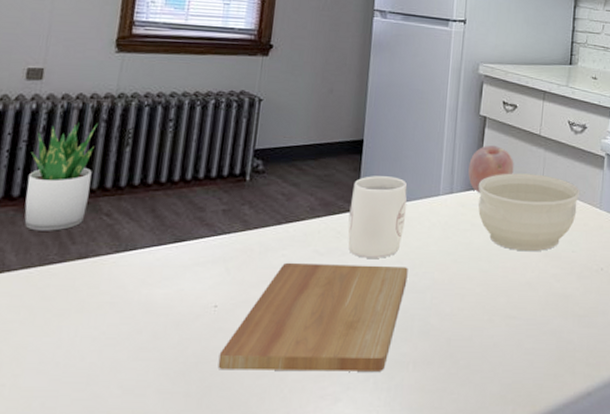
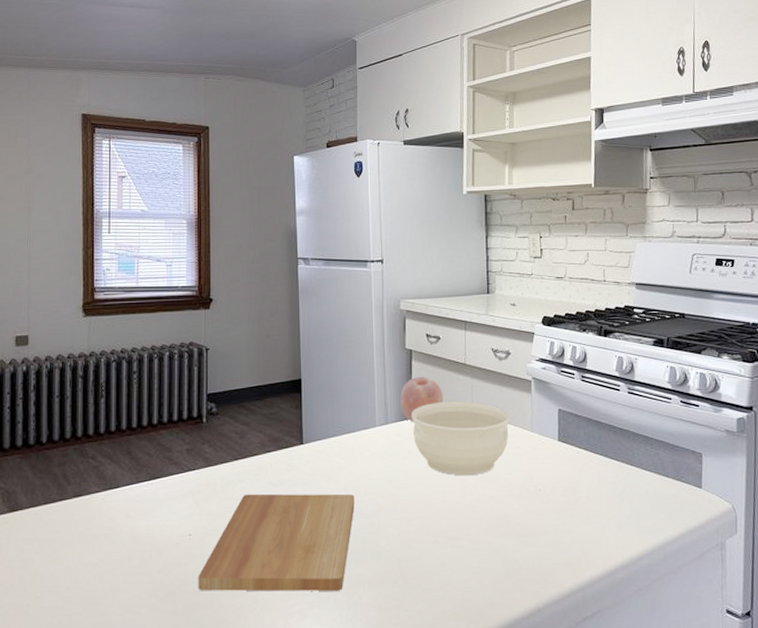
planter: present [24,122,98,231] -> none [26,379,76,475]
mug: present [348,176,408,258] -> none [296,411,347,487]

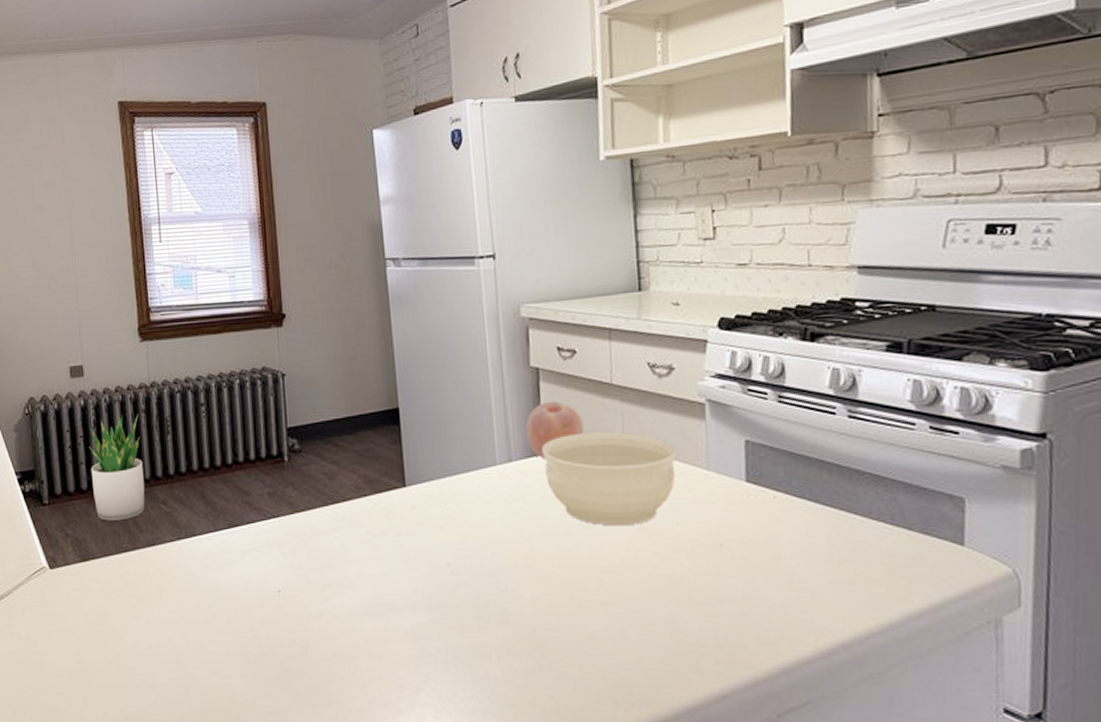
planter: none [26,379,76,475] -> present [88,414,145,521]
cutting board: present [198,493,355,591] -> none [291,545,475,661]

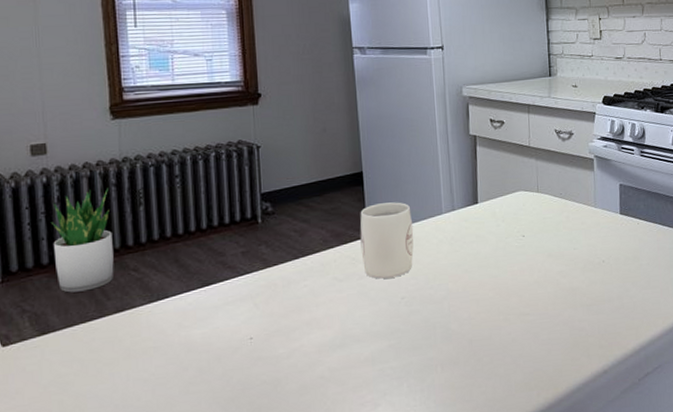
mug: none [396,447,461,539] -> present [359,202,414,279]
fruit: present [526,402,584,459] -> none [466,162,509,207]
bowl: present [541,432,678,526] -> none [477,182,575,255]

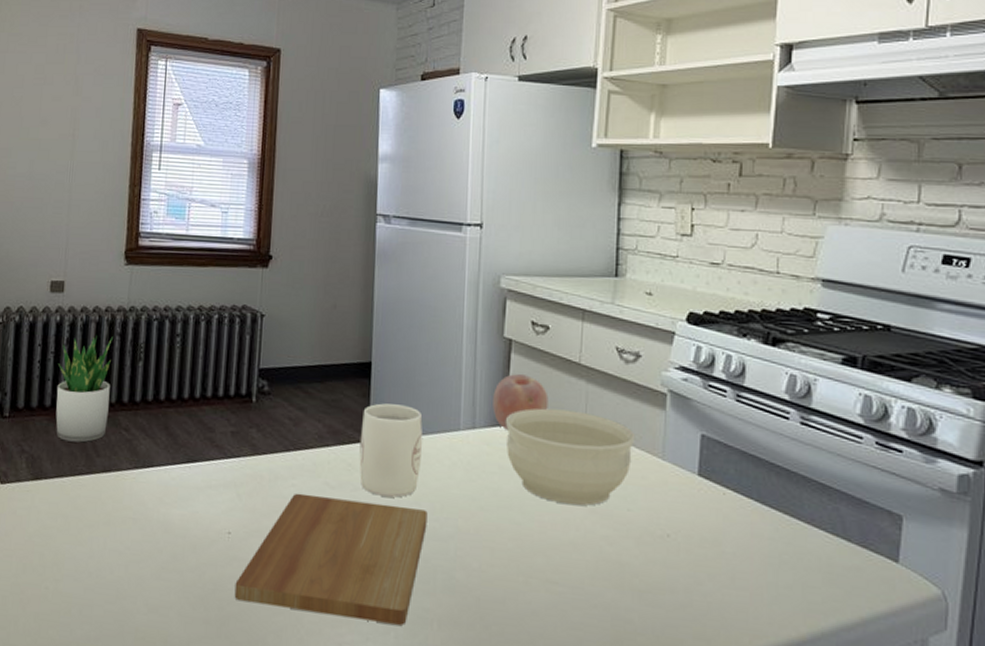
cutting board: none [262,282,424,392] -> present [234,493,428,626]
fruit: none [466,162,509,207] -> present [493,374,549,430]
bowl: none [477,182,575,255] -> present [505,408,636,506]

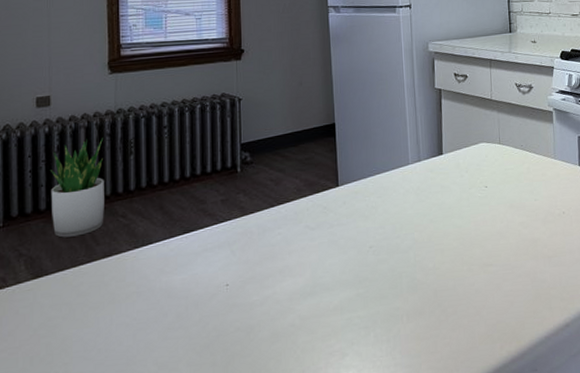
cutting board: present [234,493,428,626] -> none [236,231,391,339]
mug: present [359,403,423,498] -> none [331,152,382,228]
fruit: present [493,374,549,430] -> none [431,114,472,158]
bowl: present [505,408,636,506] -> none [442,134,535,205]

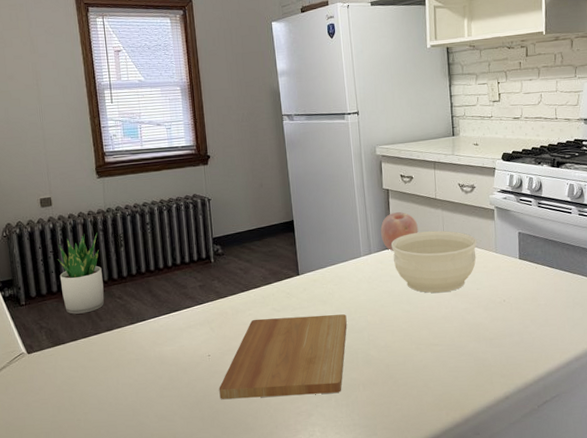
cutting board: none [236,231,391,339] -> present [219,314,347,400]
fruit: none [431,114,472,158] -> present [380,212,419,251]
bowl: none [442,134,535,205] -> present [390,230,477,293]

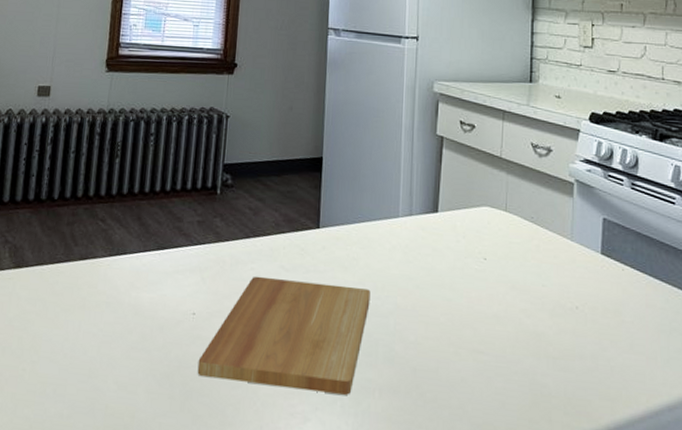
planter: present [57,233,105,314] -> none [38,135,93,233]
fruit: present [380,212,419,251] -> none [427,167,475,217]
bowl: present [390,230,477,293] -> none [437,196,548,283]

